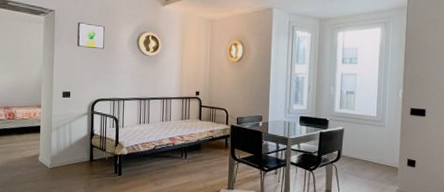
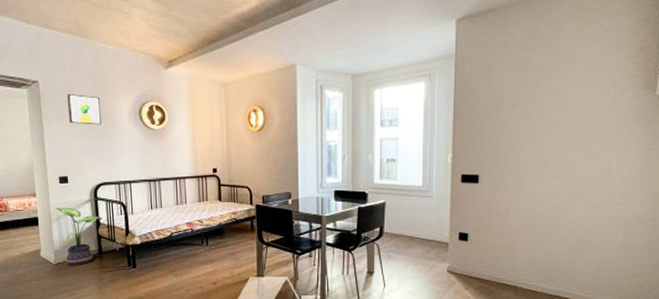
potted plant: none [57,118,97,171] -> present [55,207,103,266]

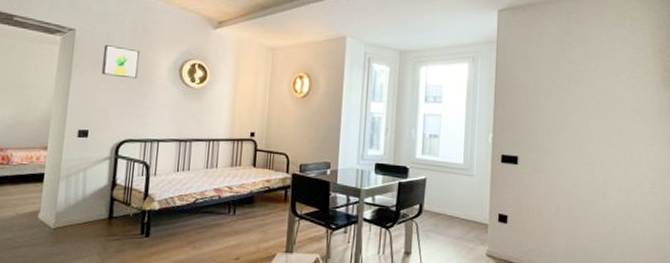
potted plant: present [55,207,103,266] -> none [67,163,120,232]

